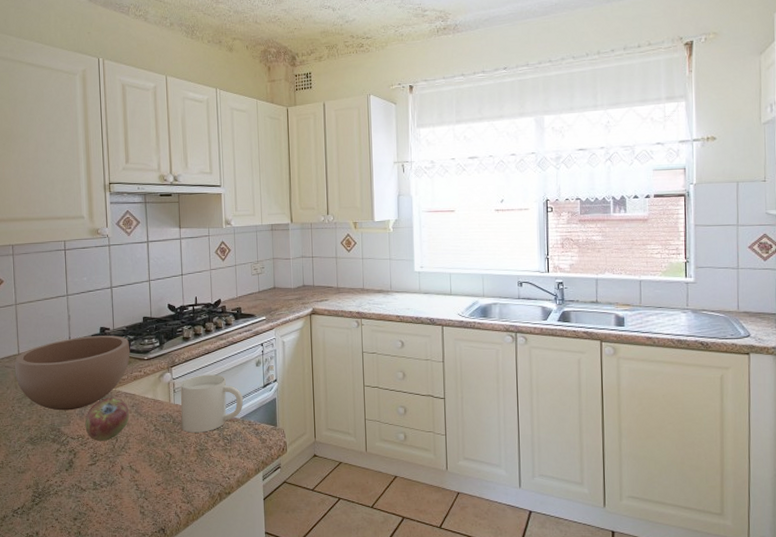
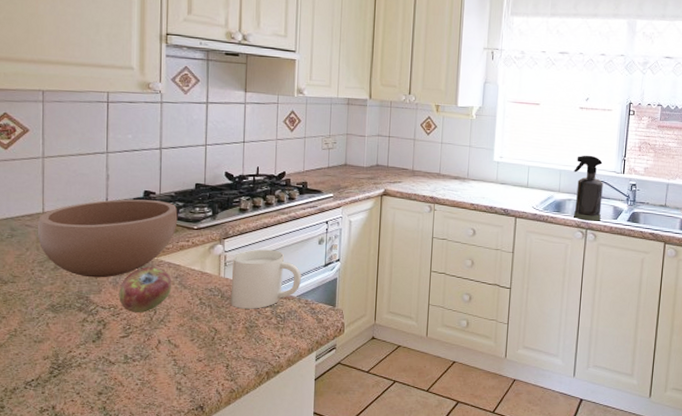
spray bottle: none [496,257,530,325] -> present [574,155,603,222]

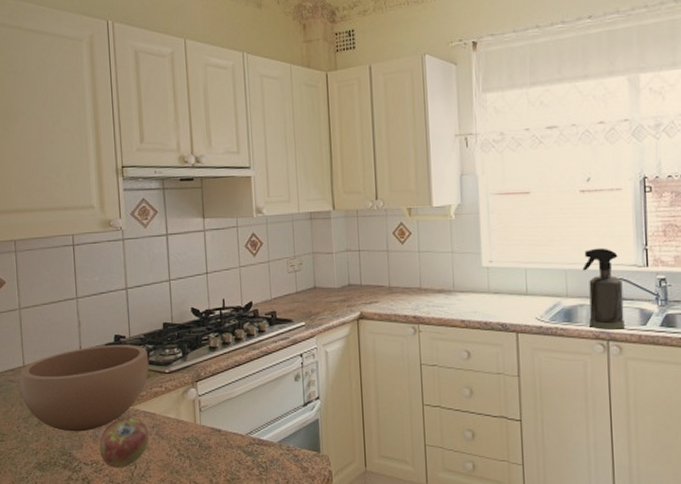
mug: present [230,249,301,309] -> none [207,390,280,459]

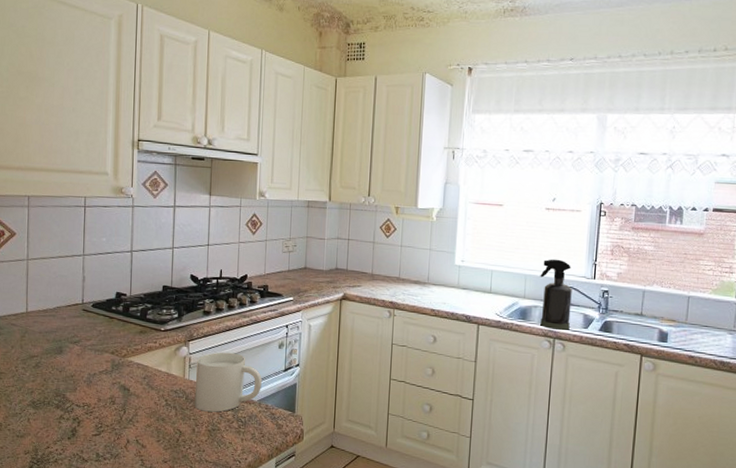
bowl: present [19,345,149,432] -> none [21,300,147,377]
fruit: present [99,417,150,467] -> none [92,367,141,412]
mug: none [207,390,280,459] -> present [194,352,262,412]

